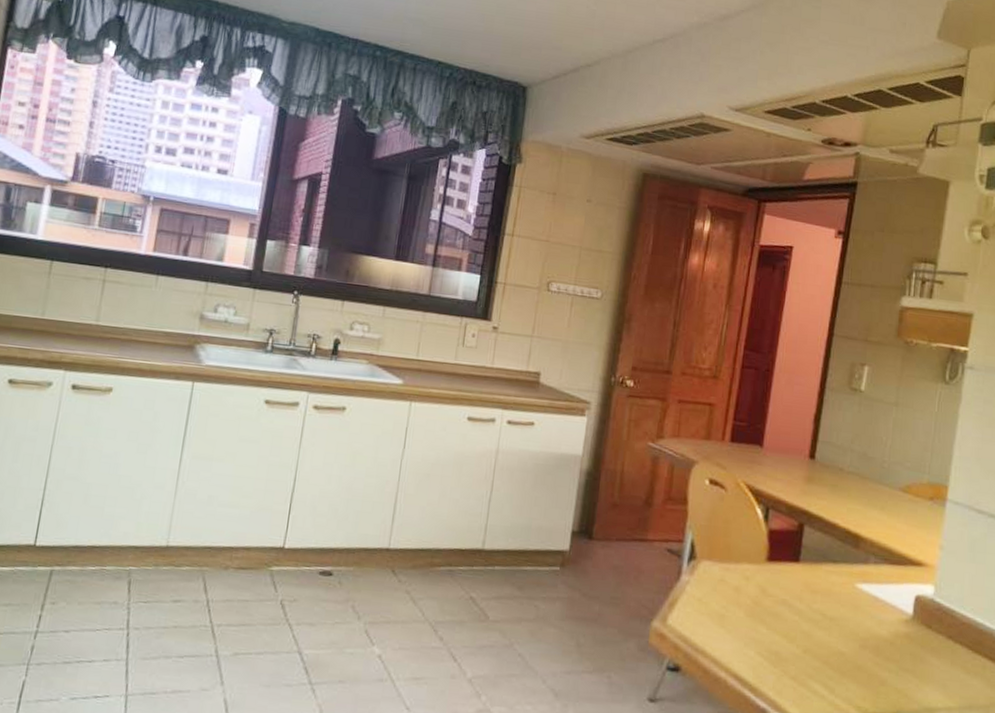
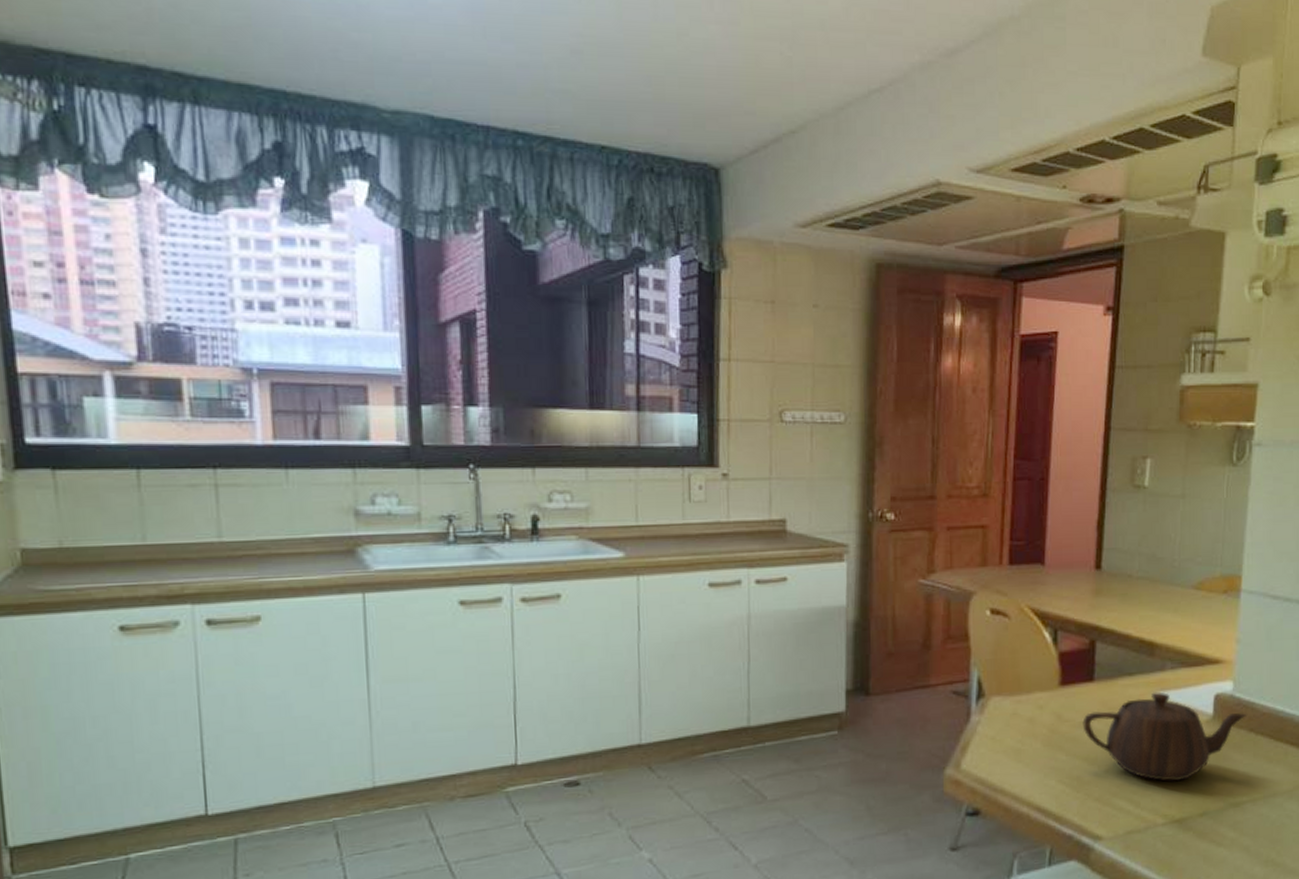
teapot: none [785,582,946,676] -> present [1082,692,1247,782]

